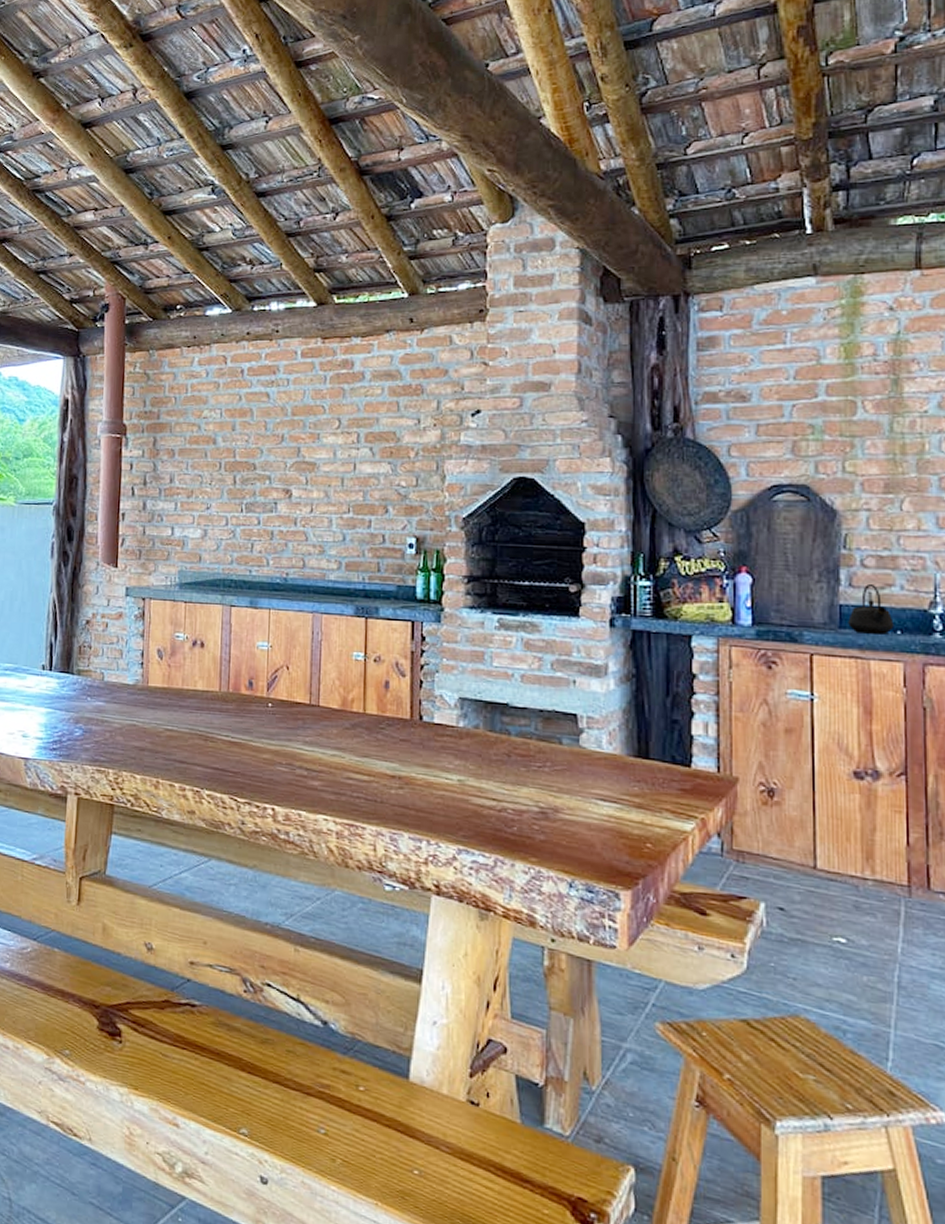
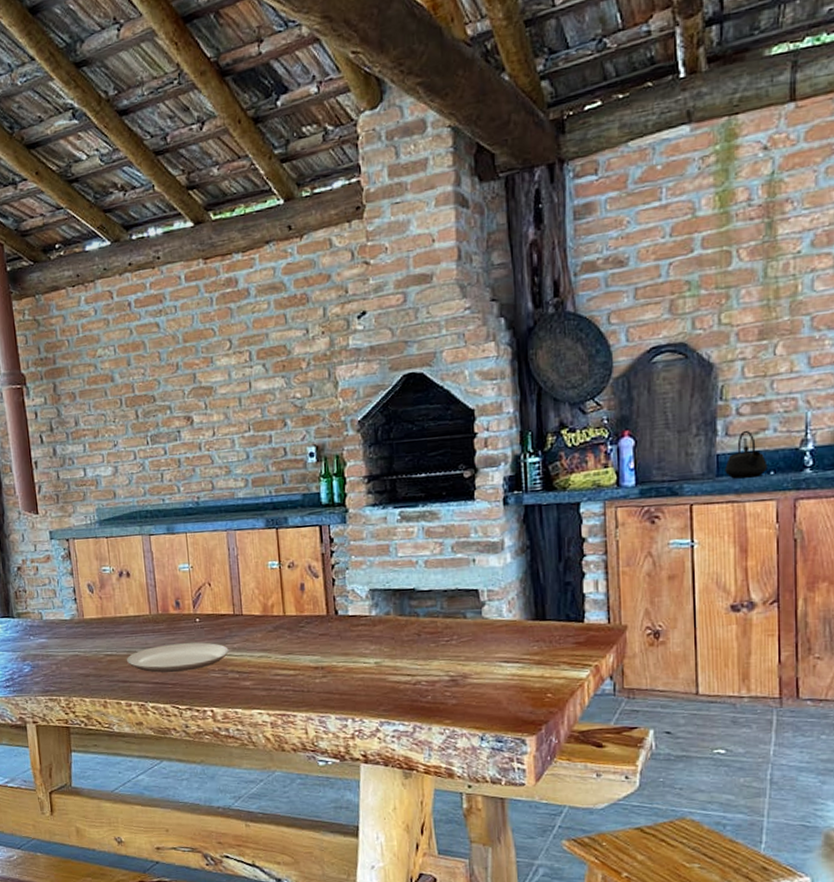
plate: none [187,727,300,760] -> present [126,642,229,673]

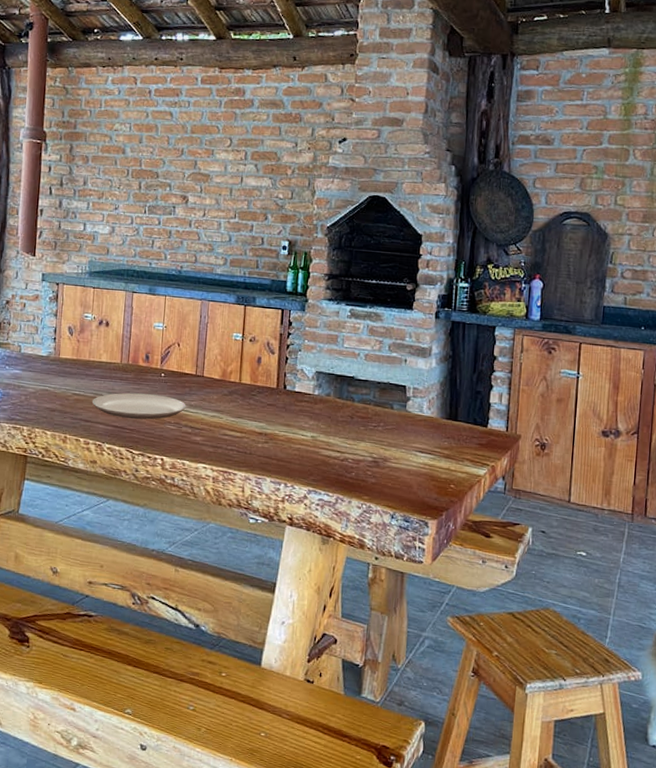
kettle: present [725,430,768,479] -> none [608,290,640,330]

